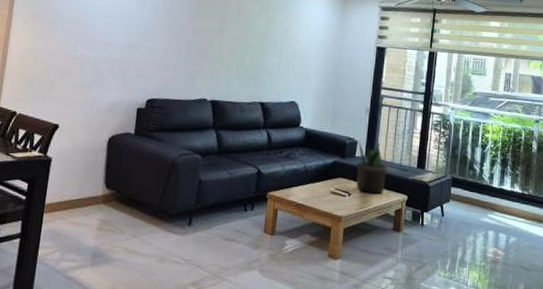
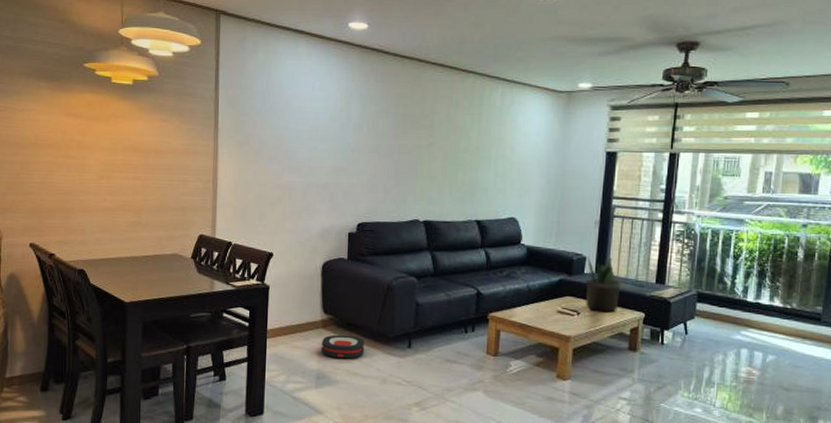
robot vacuum: none [100,210,145,236] -> present [322,334,364,359]

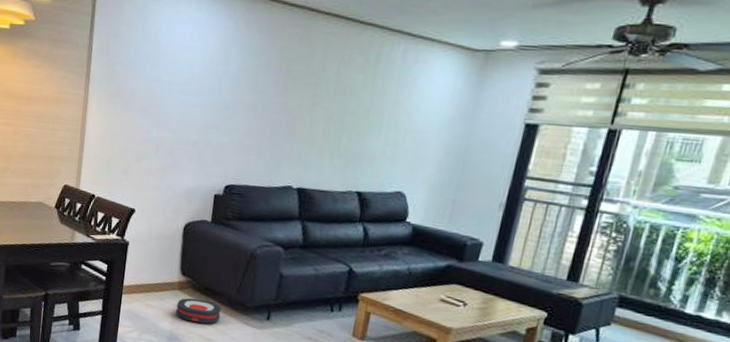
planter: present [585,256,622,313] -> none [475,242,524,308]

